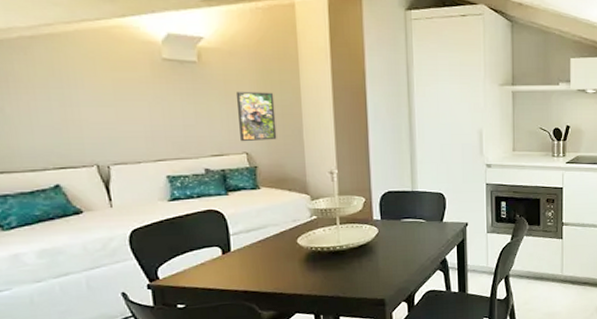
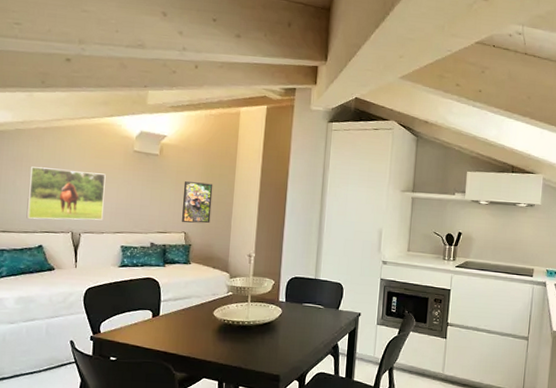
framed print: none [21,88,136,153] -> present [26,166,106,220]

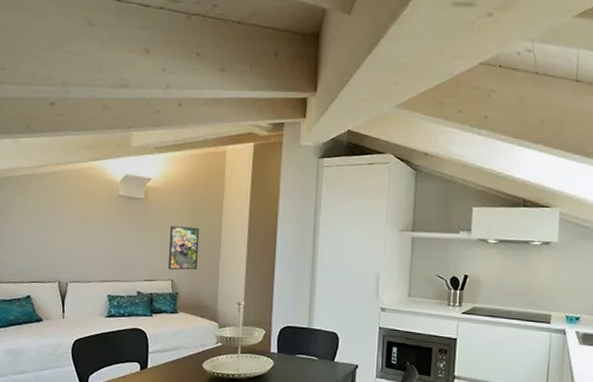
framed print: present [26,166,106,220] -> none [14,215,91,269]

